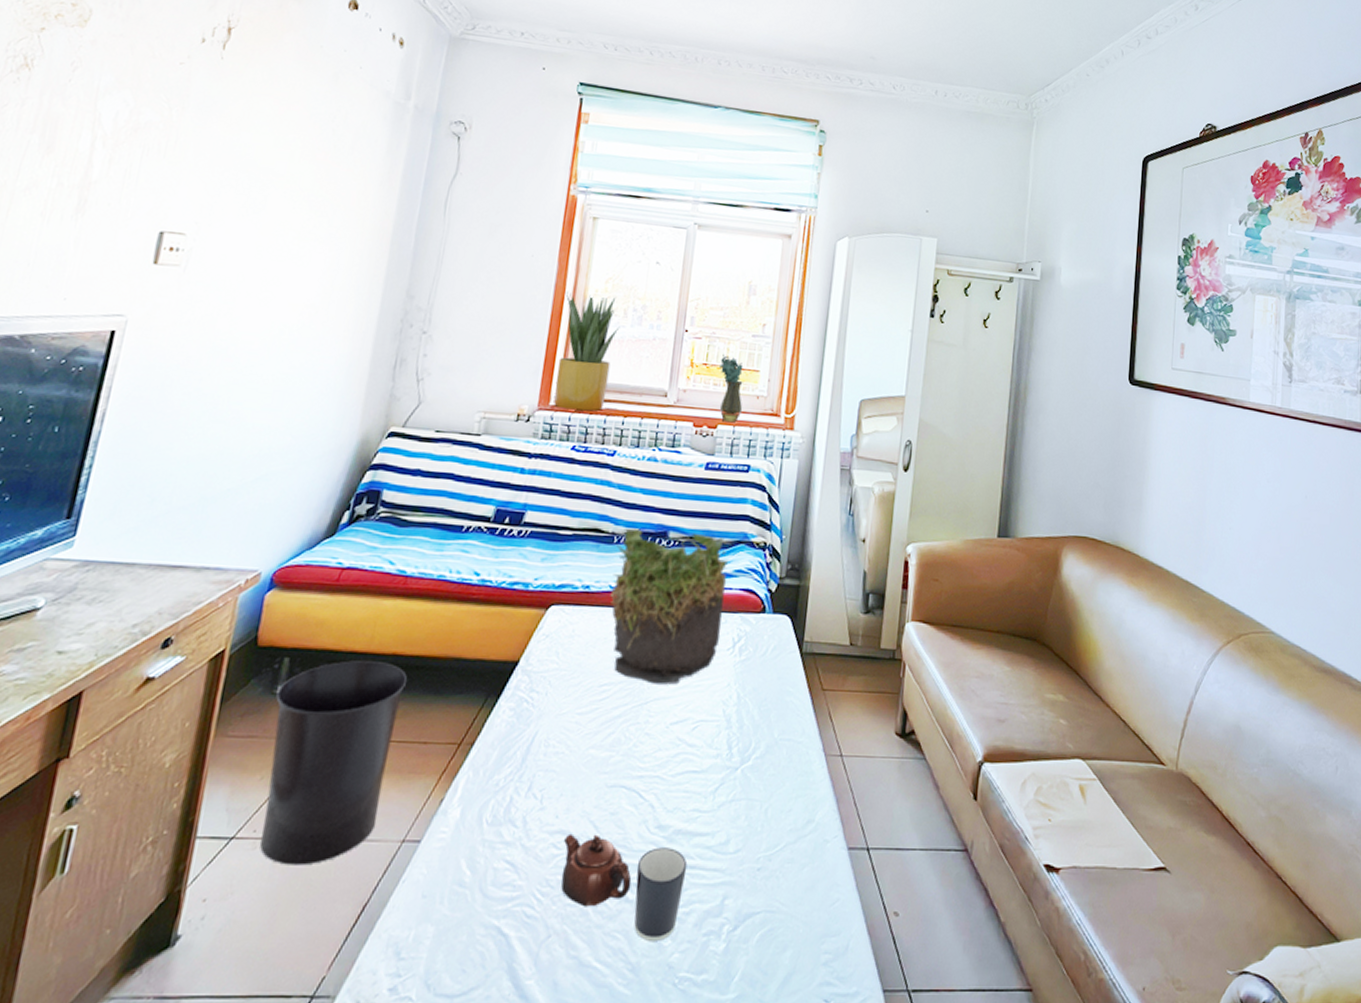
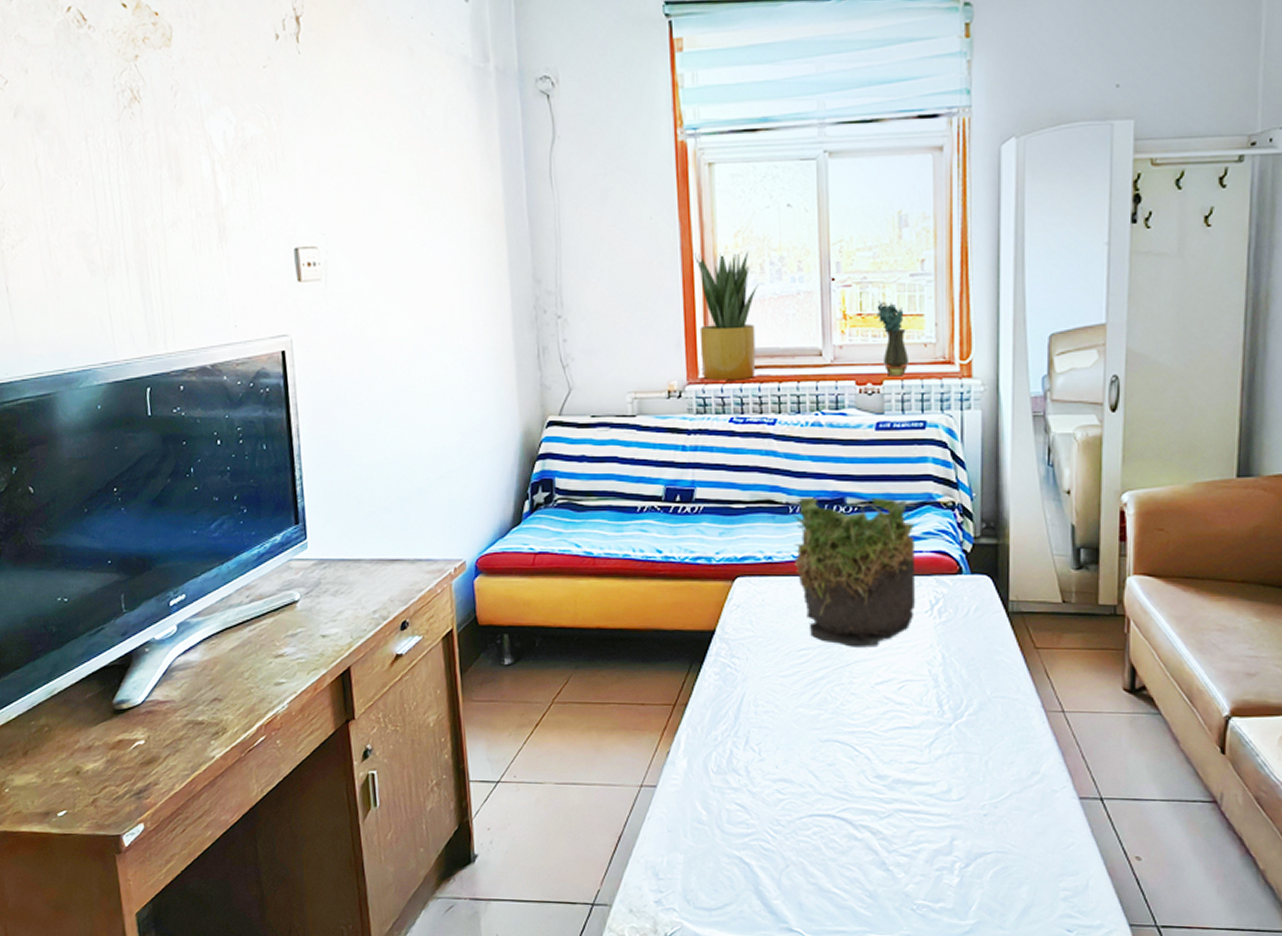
waste bin: present [260,660,407,866] -> none [505,635,615,804]
teapot: present [561,833,632,907] -> none [787,781,858,843]
mug: present [634,847,688,941] -> none [861,794,911,873]

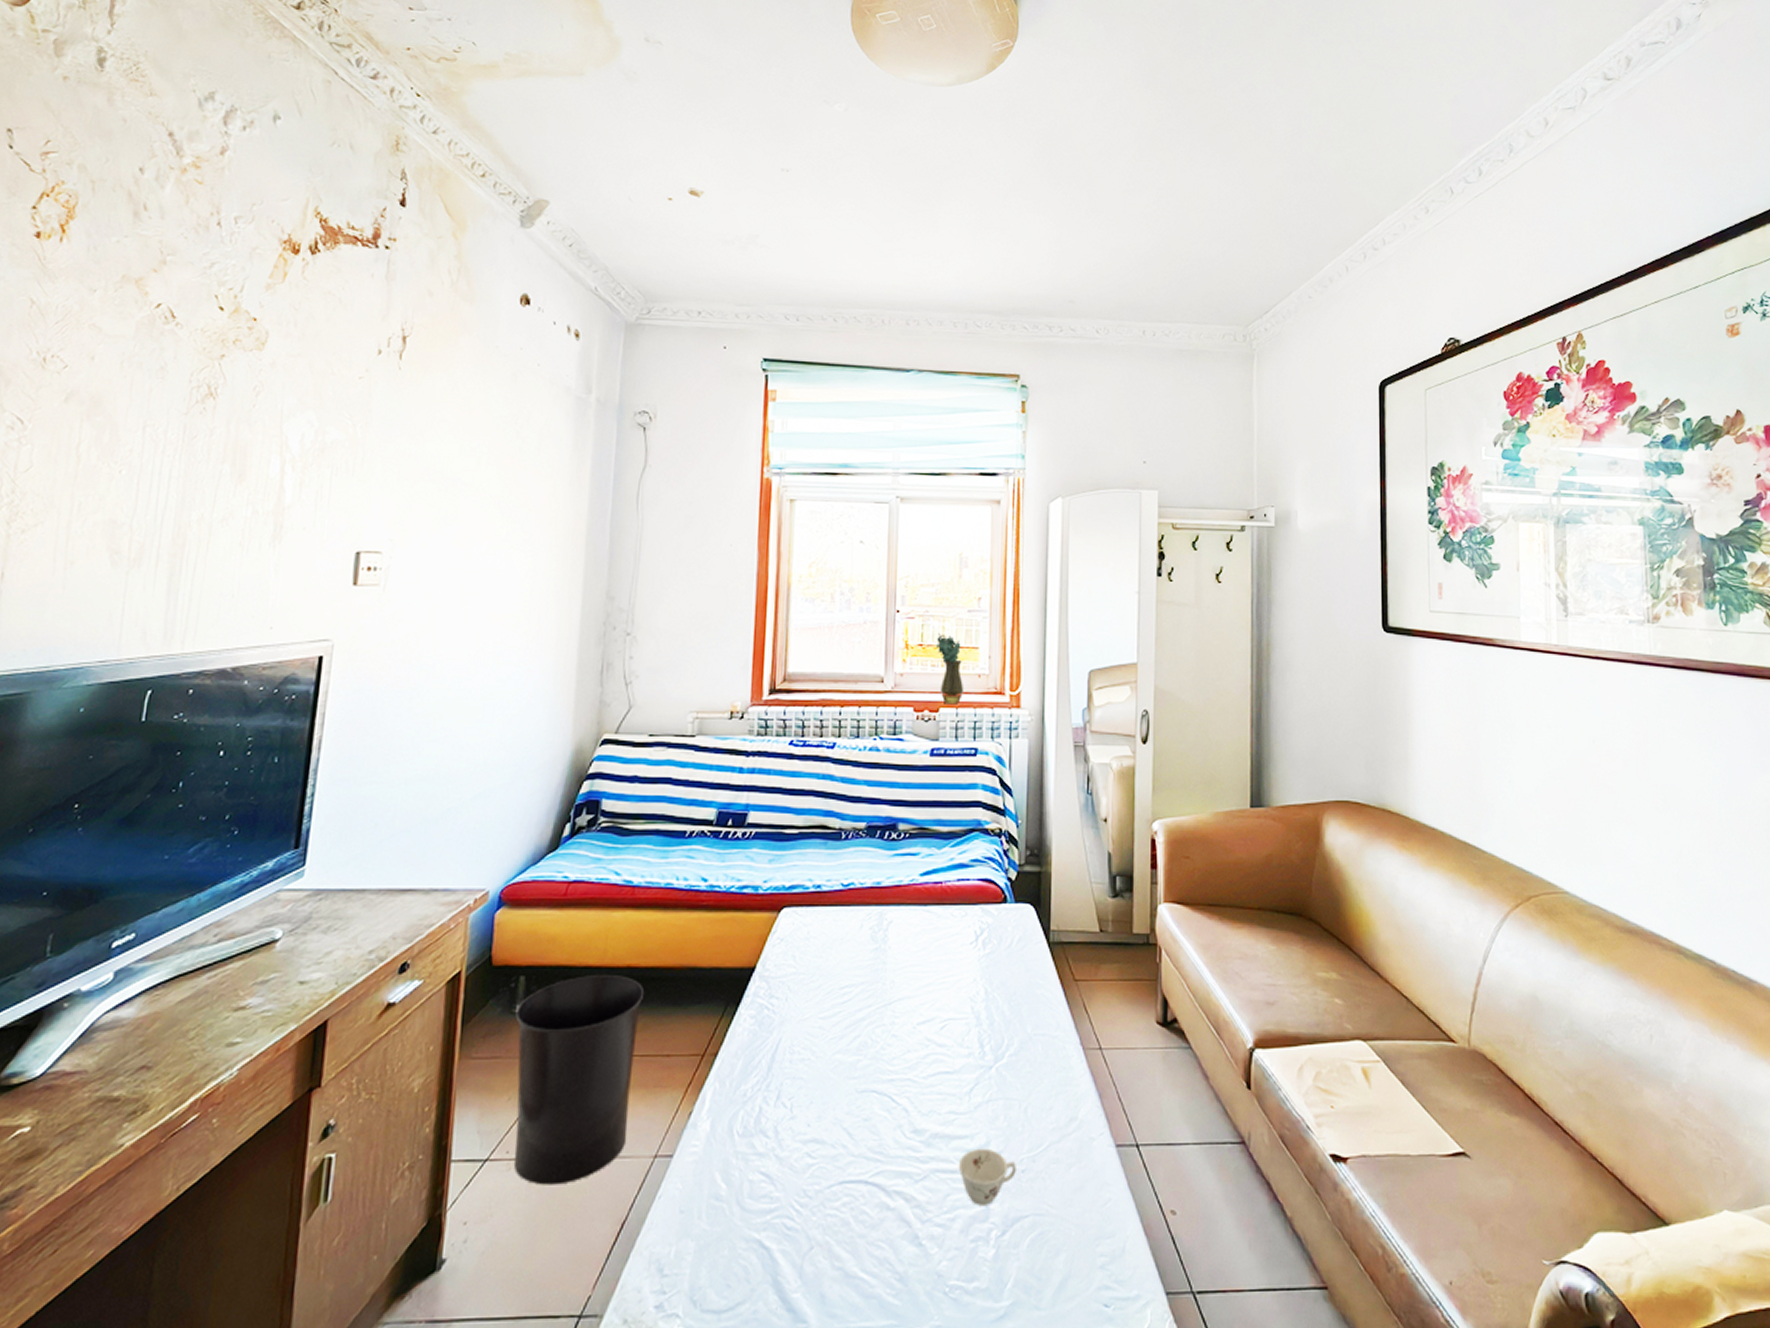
waste bin: none [505,635,615,804] -> present [514,975,643,1185]
planter: present [693,252,759,381] -> none [766,580,828,703]
plant: present [793,497,916,647] -> none [843,822,964,983]
teacup: none [921,793,978,842] -> present [958,1148,1016,1205]

